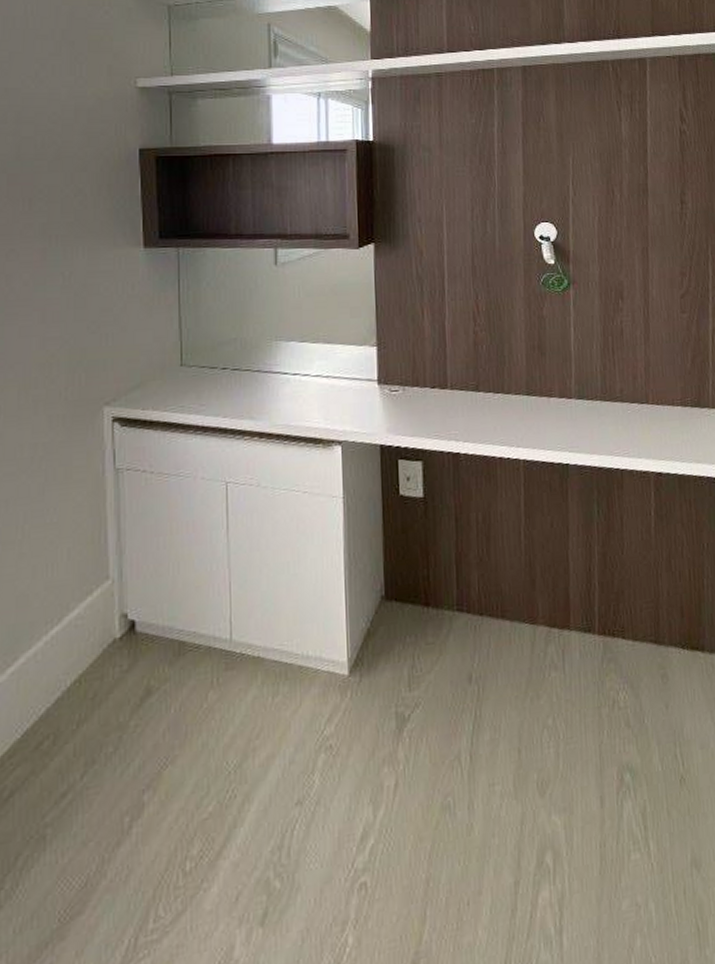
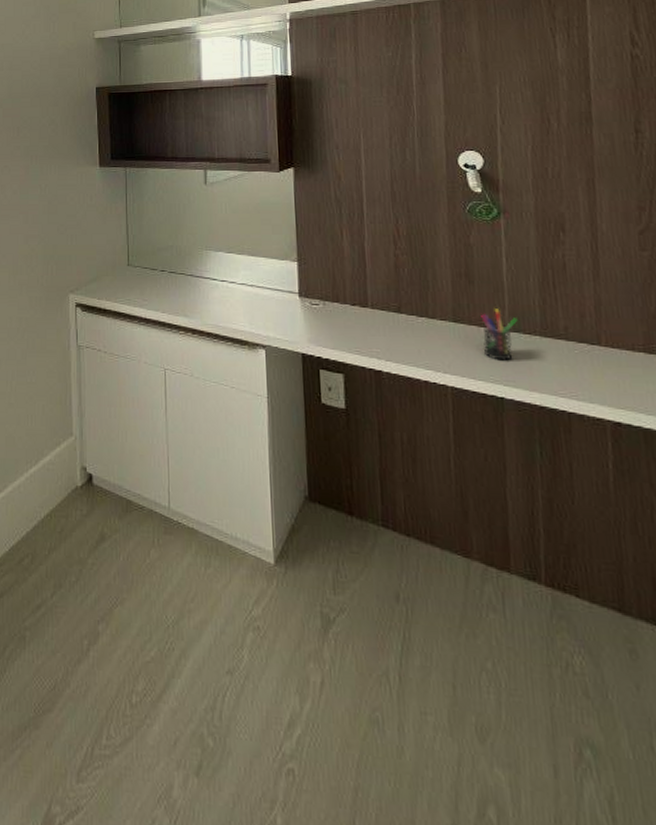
pen holder: none [551,378,583,429] -> present [481,309,518,361]

